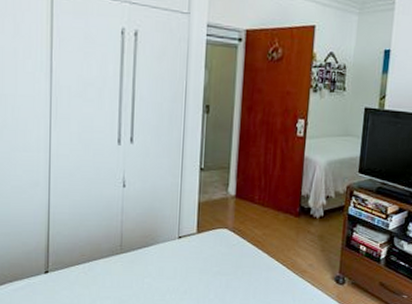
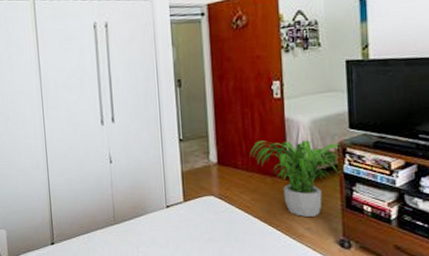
potted plant: none [267,177,349,254] -> present [249,140,342,217]

